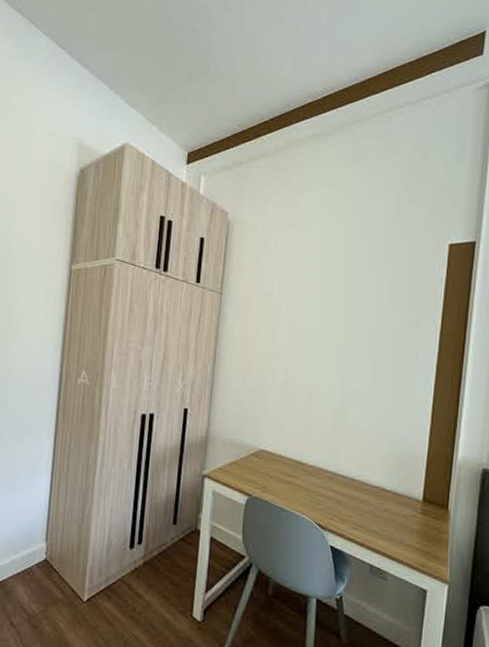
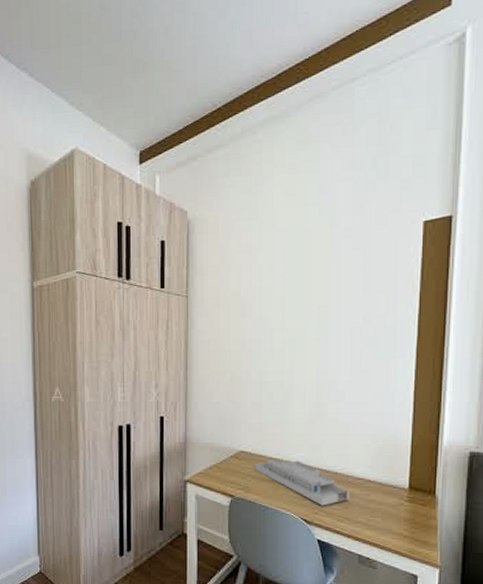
desk organizer: none [274,460,365,512] -> present [255,459,350,506]

